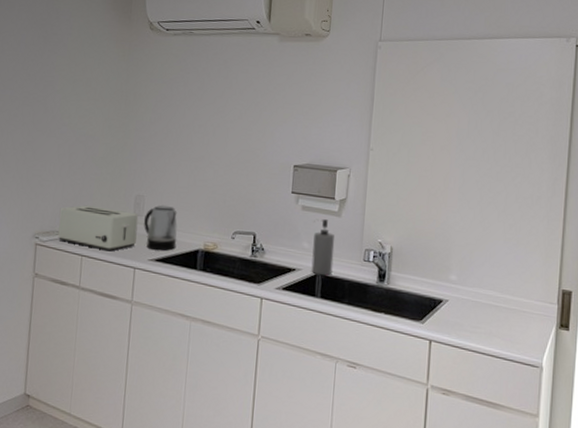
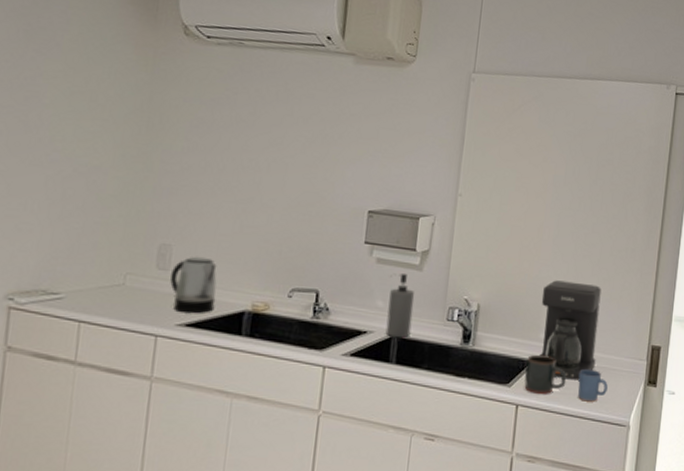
toaster: present [58,205,139,252] -> none [43,256,164,316]
mug: none [436,294,477,332] -> present [524,354,567,394]
coffee maker: none [449,226,508,320] -> present [540,280,601,380]
mug: none [488,310,518,342] -> present [578,369,608,402]

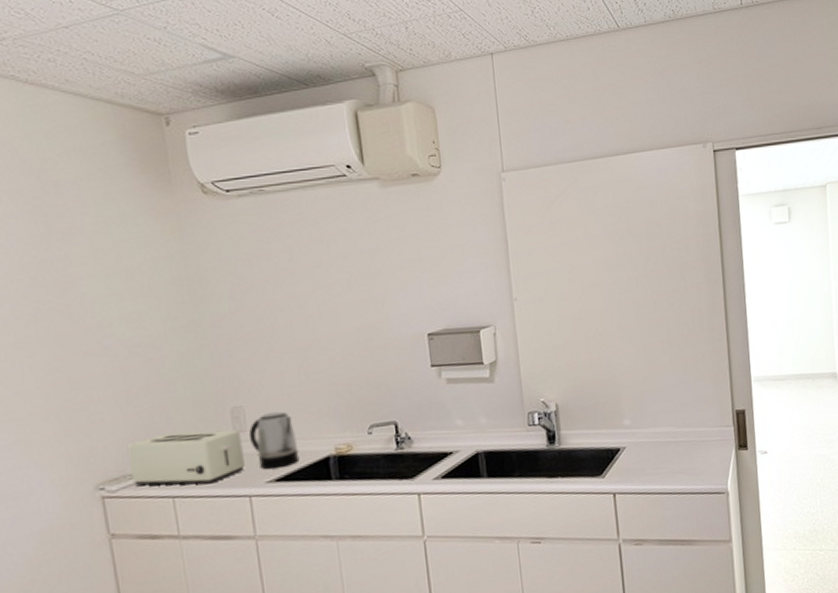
toaster: none [43,256,164,316] -> present [126,430,245,486]
soap dispenser: present [385,273,415,337] -> none [462,389,496,452]
mug: present [524,354,567,394] -> none [615,440,658,480]
coffee maker: present [540,280,601,380] -> none [617,362,684,459]
mug: present [578,369,608,402] -> none [669,445,700,478]

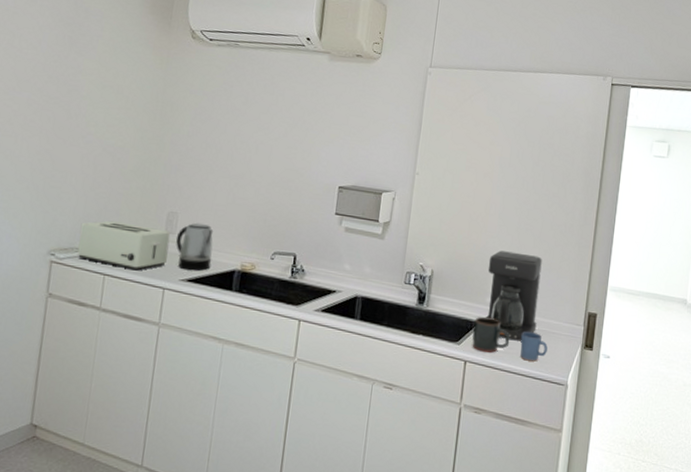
mug: none [615,440,658,480] -> present [472,316,510,353]
coffee maker: none [617,362,684,459] -> present [486,250,542,341]
mug: none [669,445,700,478] -> present [520,331,548,362]

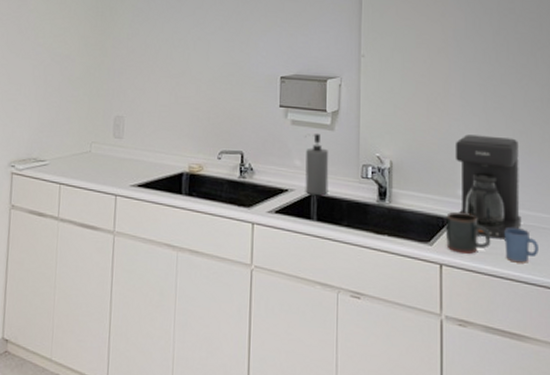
toaster: present [77,220,171,271] -> none [34,129,119,178]
kettle: present [176,222,214,270] -> none [124,125,160,175]
soap dispenser: none [352,241,377,297] -> present [304,133,329,195]

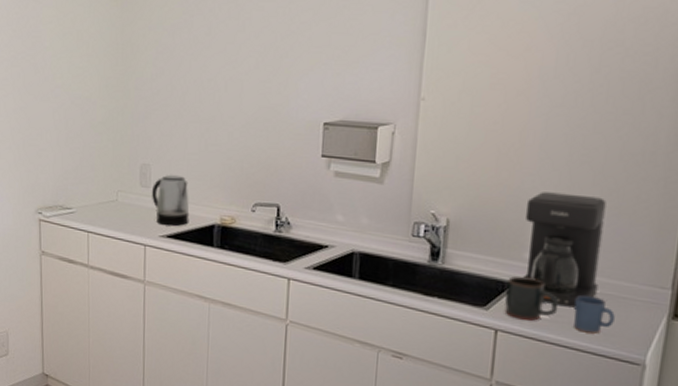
kettle: none [124,125,160,175] -> present [152,174,190,226]
soap dispenser: present [304,133,329,195] -> none [347,187,376,253]

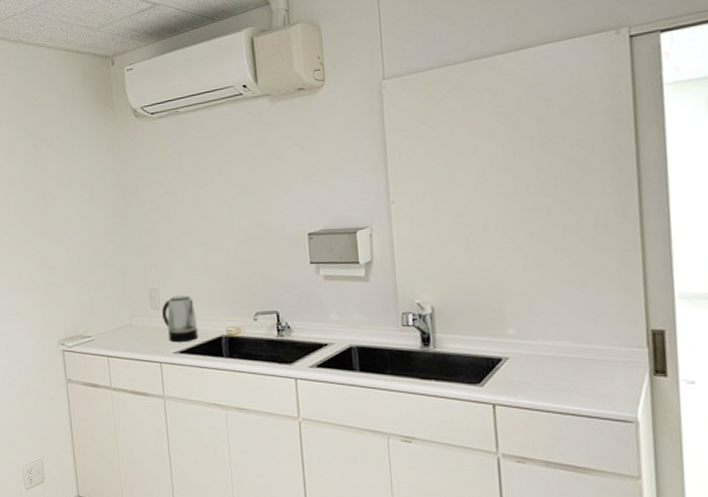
mug: present [505,276,559,321] -> none [496,351,548,392]
coffee maker: present [523,192,606,308] -> none [500,270,580,375]
mug: present [573,295,615,334] -> none [561,363,601,397]

